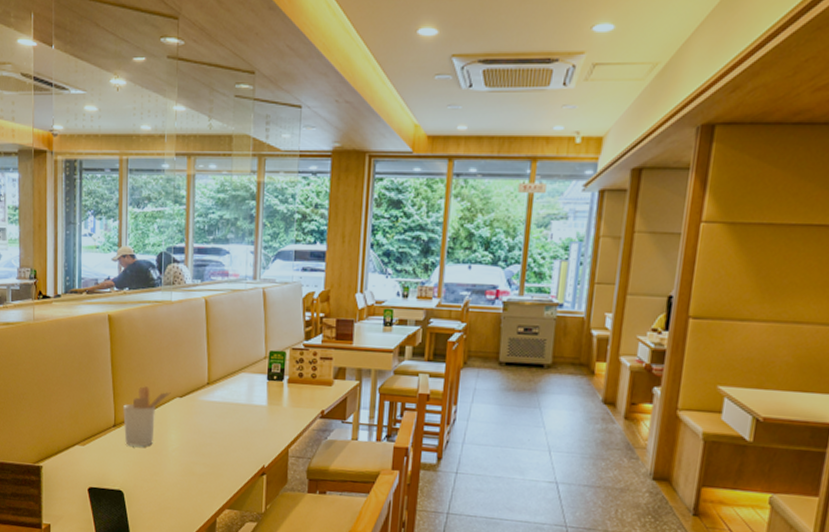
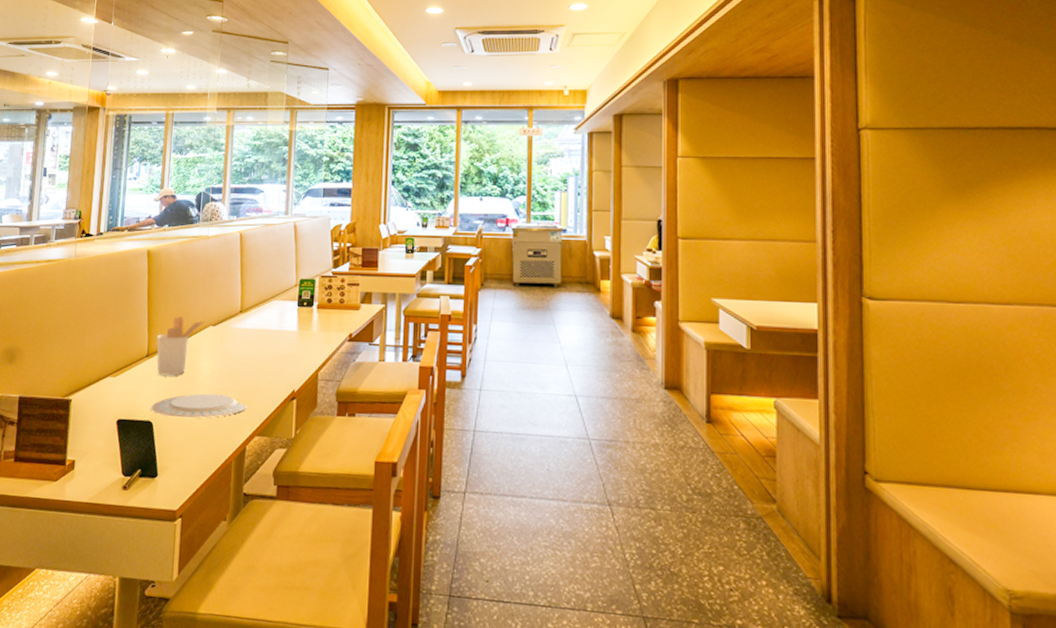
plate: none [121,465,217,490] -> present [151,393,247,419]

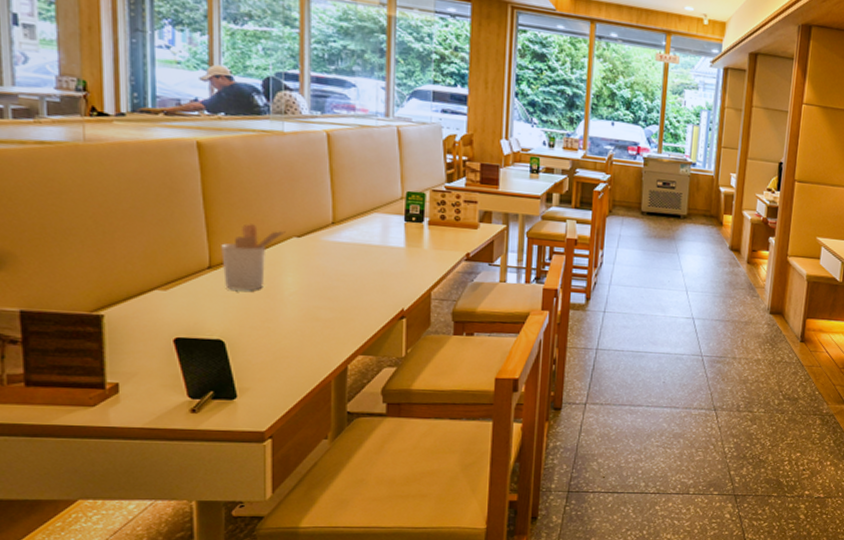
plate: present [151,393,247,419] -> none [220,310,347,337]

